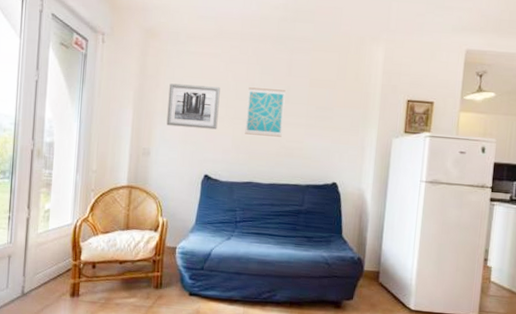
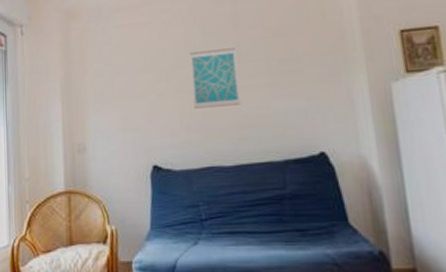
wall art: present [166,83,221,130] -> none [98,59,160,114]

